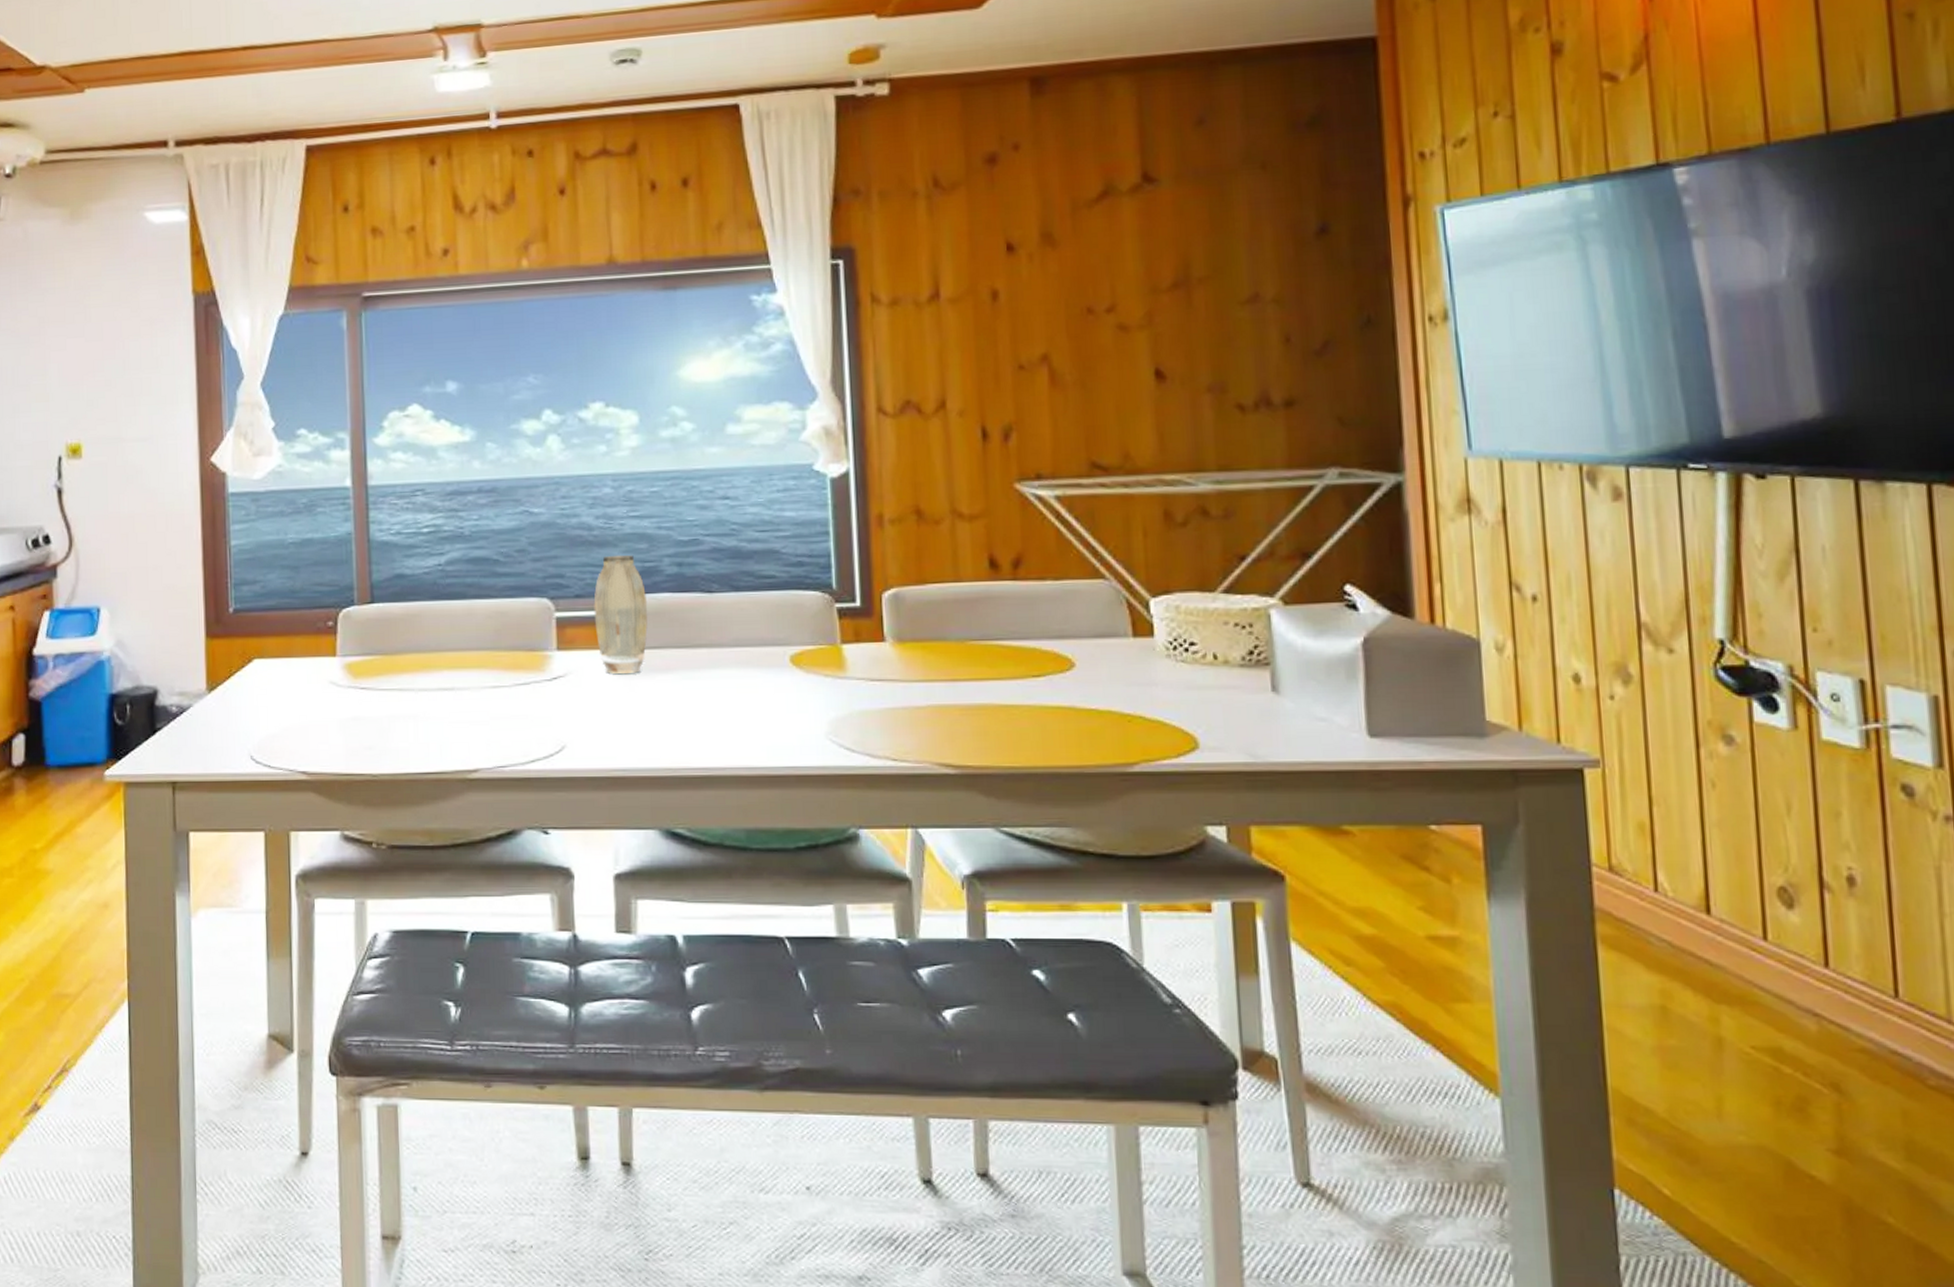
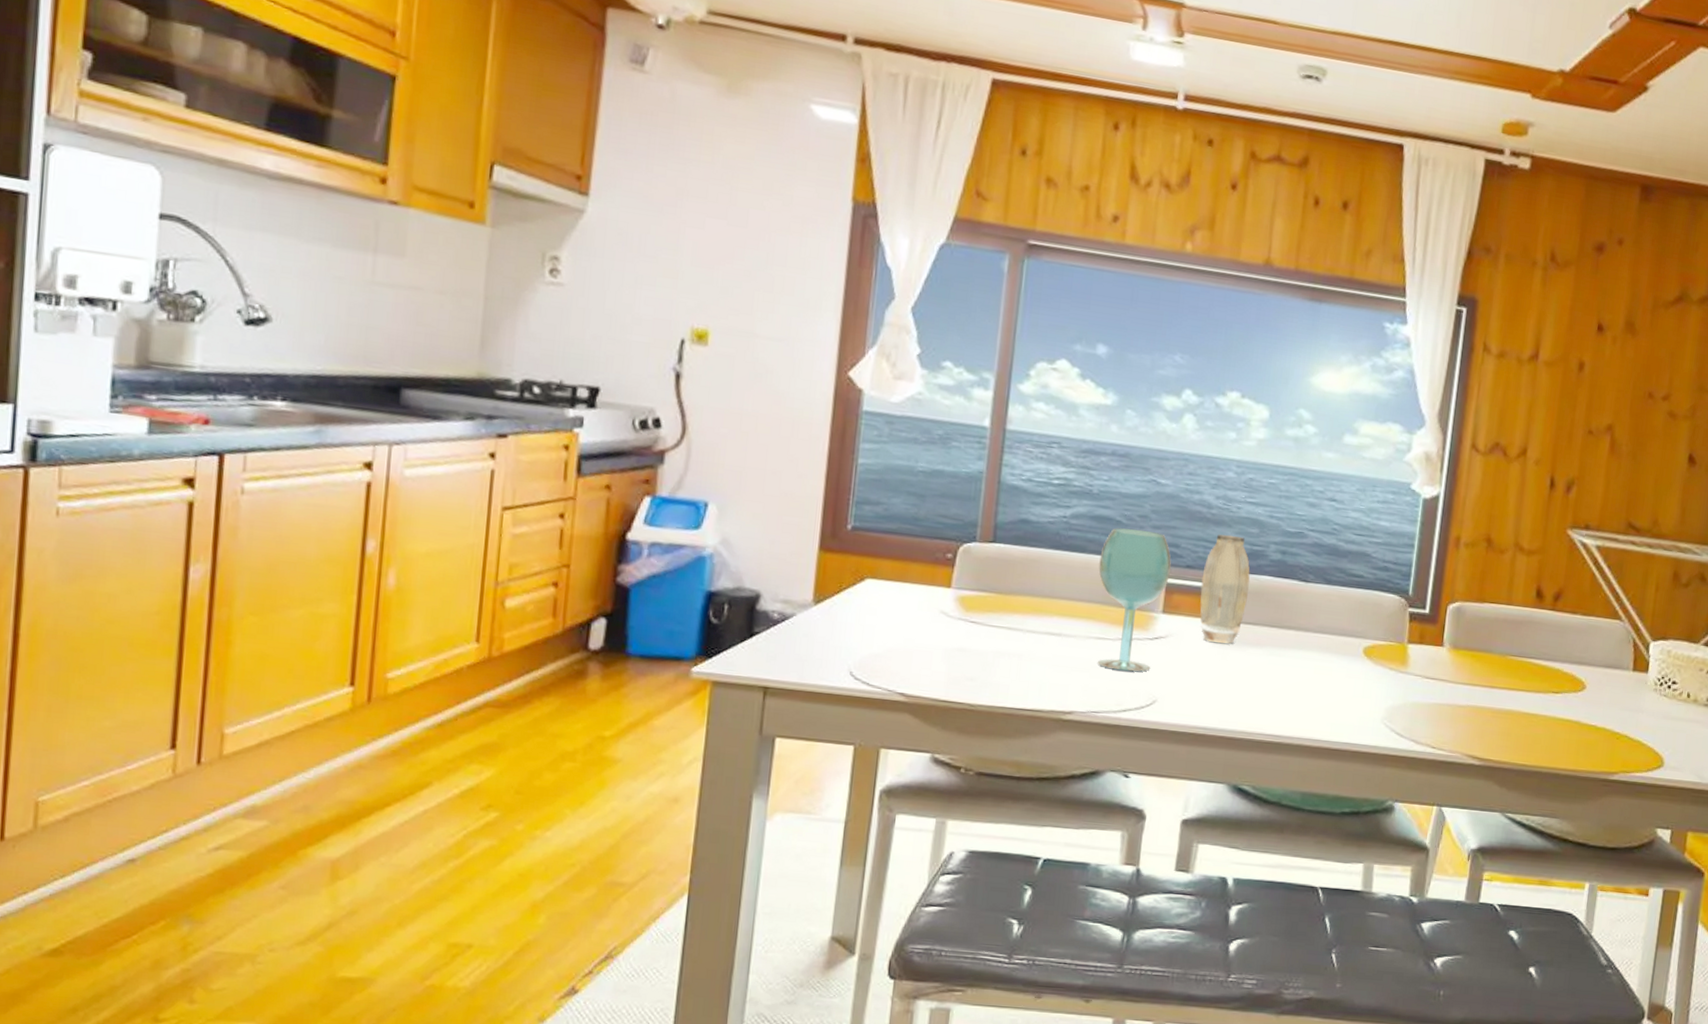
wine glass: none [482,565,559,719] -> present [1097,528,1171,672]

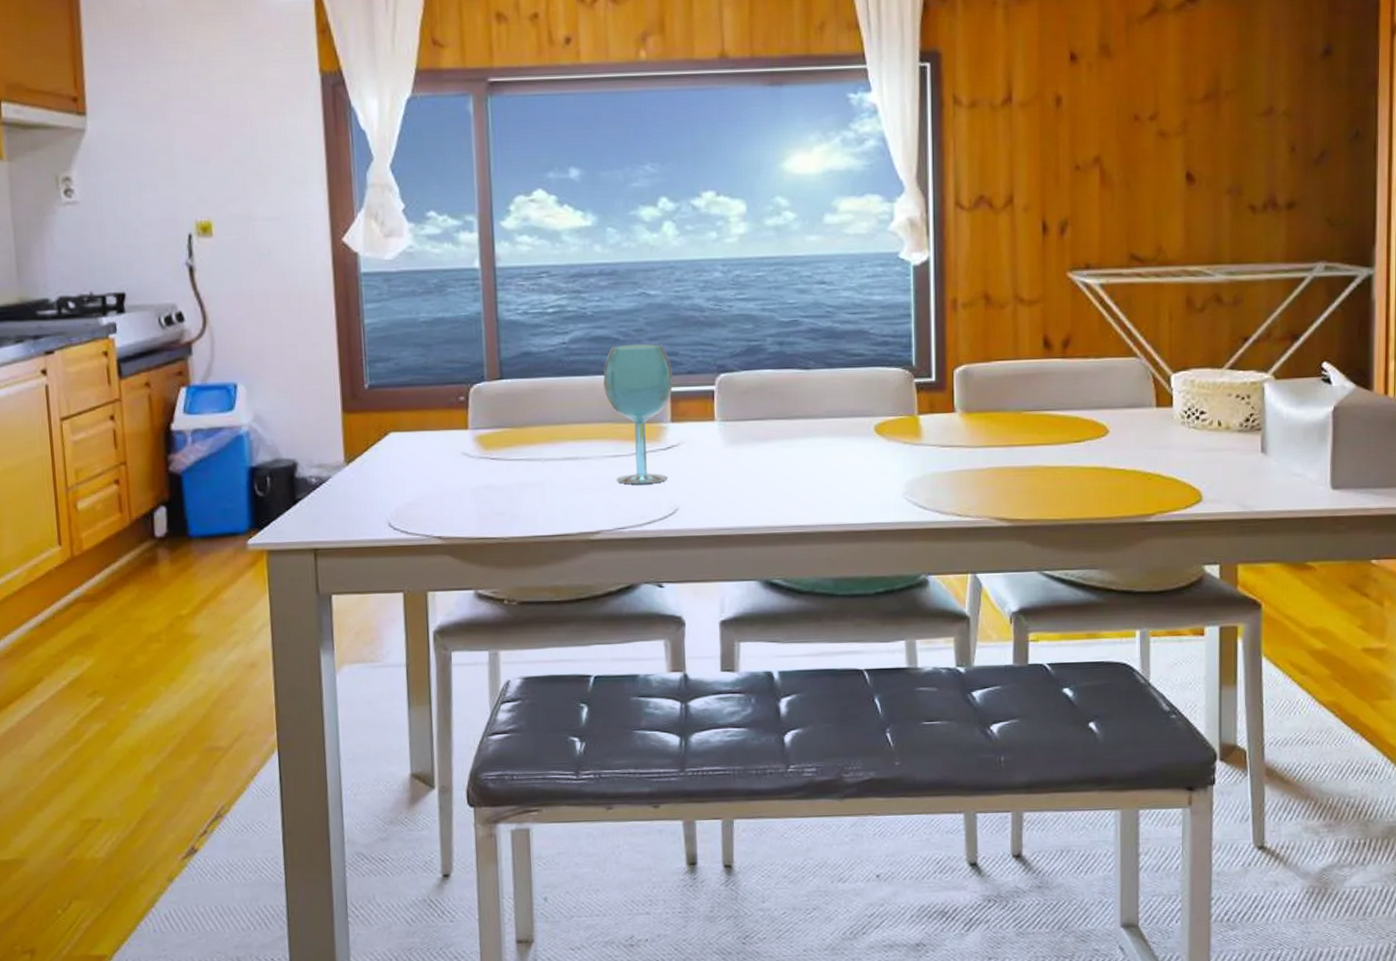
vase: present [1200,534,1250,644] -> none [704,334,753,444]

